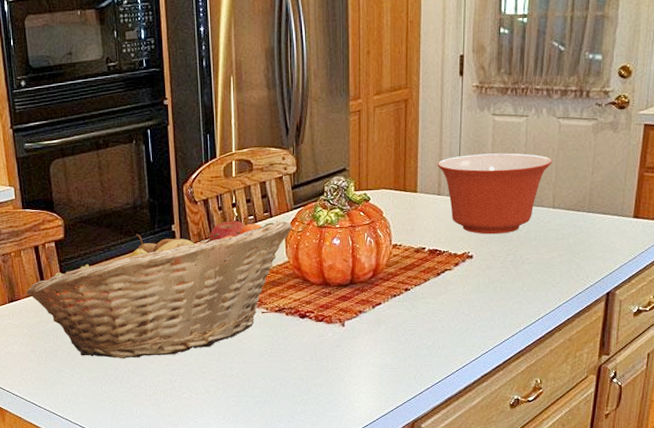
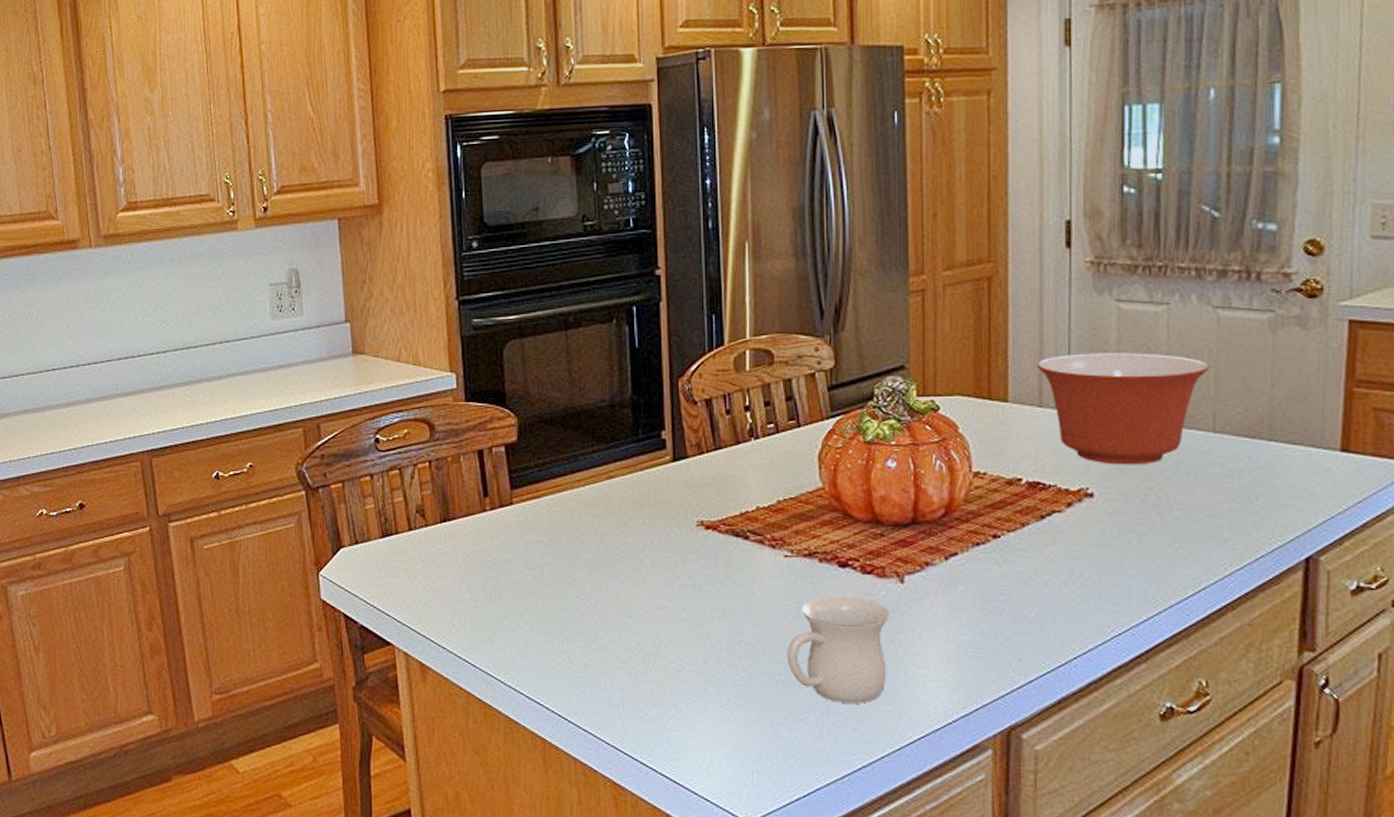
fruit basket: present [27,221,292,359] -> none [465,432,828,608]
apple: present [209,220,245,242] -> none [711,429,763,456]
mug: none [265,339,334,413] -> present [788,596,889,704]

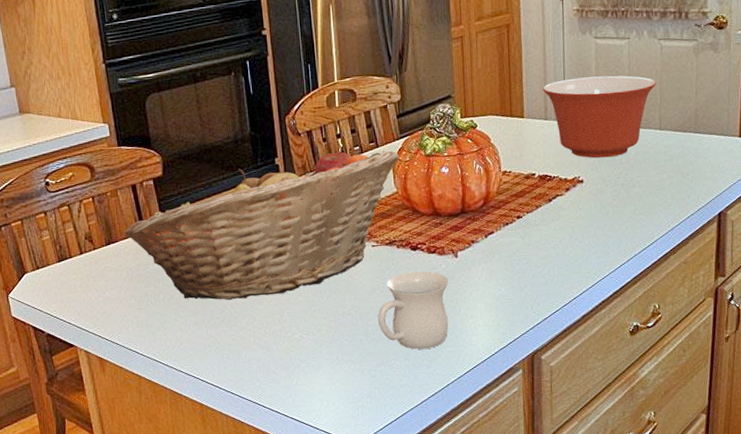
fruit basket: none [465,432,828,608] -> present [125,151,399,301]
apple: none [711,429,763,456] -> present [314,151,351,174]

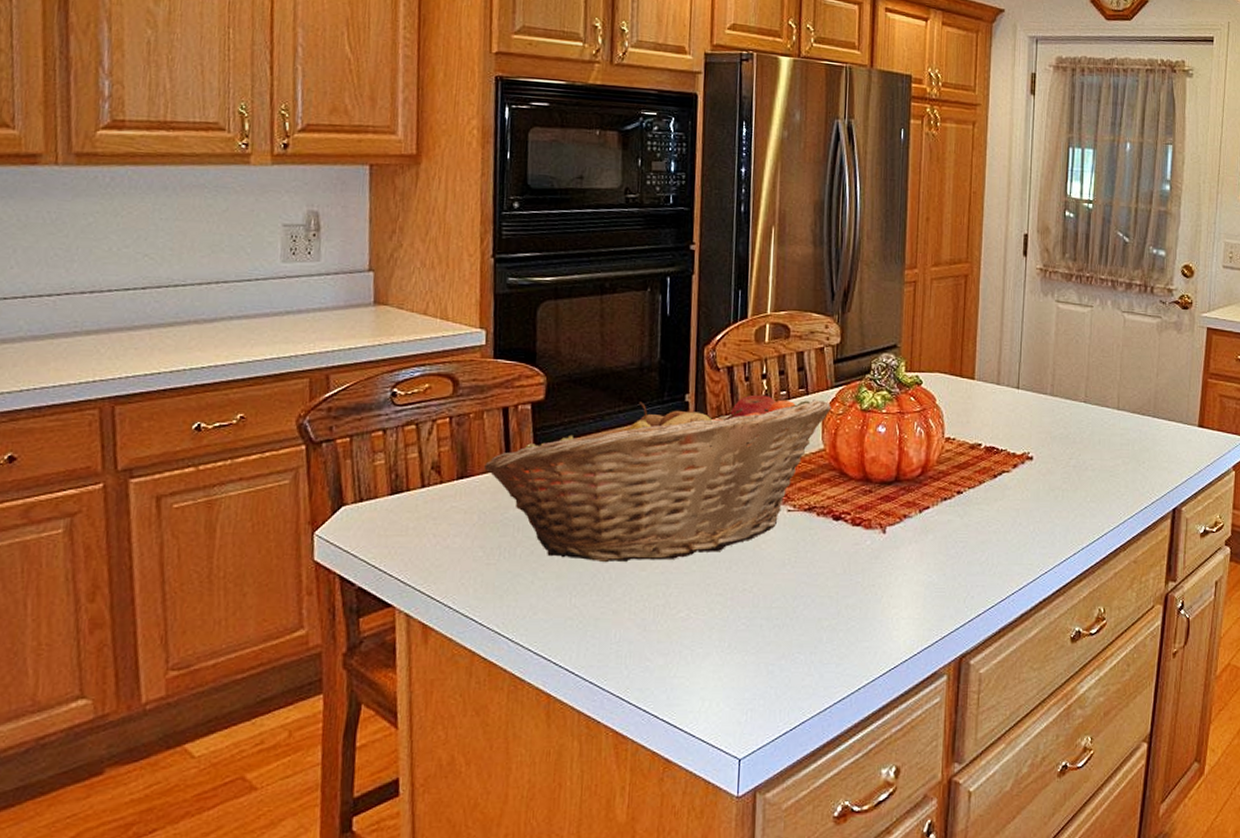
mug: present [378,271,449,350] -> none [784,546,872,642]
mixing bowl: present [542,75,657,158] -> none [997,342,1118,434]

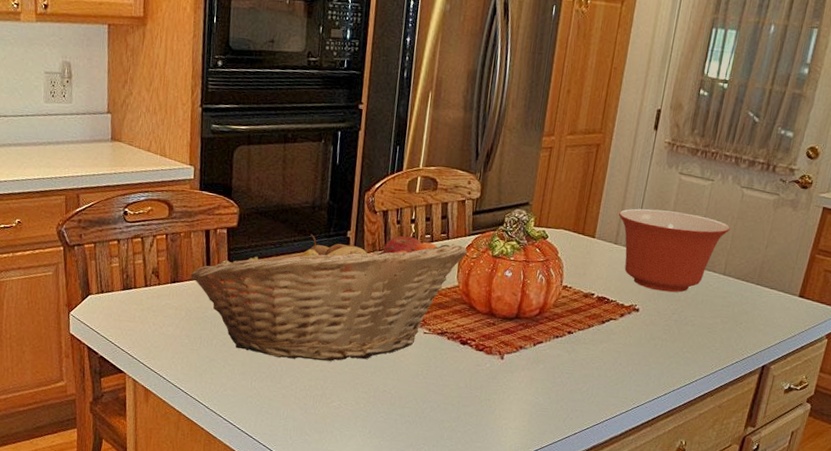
mixing bowl: none [997,342,1118,434] -> present [618,208,731,293]

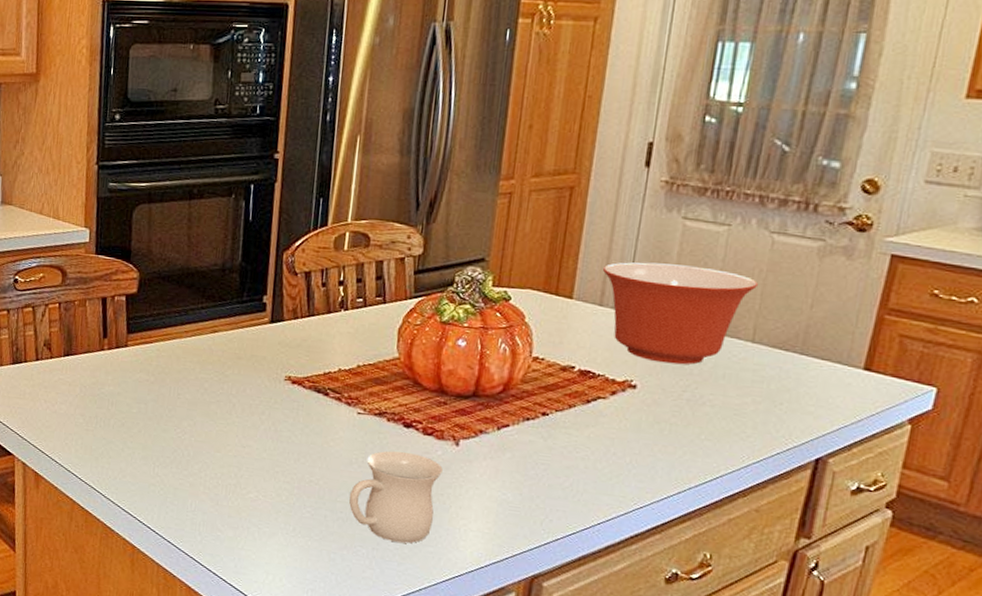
fruit basket: present [191,234,467,361] -> none [86,300,409,446]
apple: present [382,236,421,254] -> none [305,300,352,322]
mug: none [415,364,490,441] -> present [349,451,443,544]

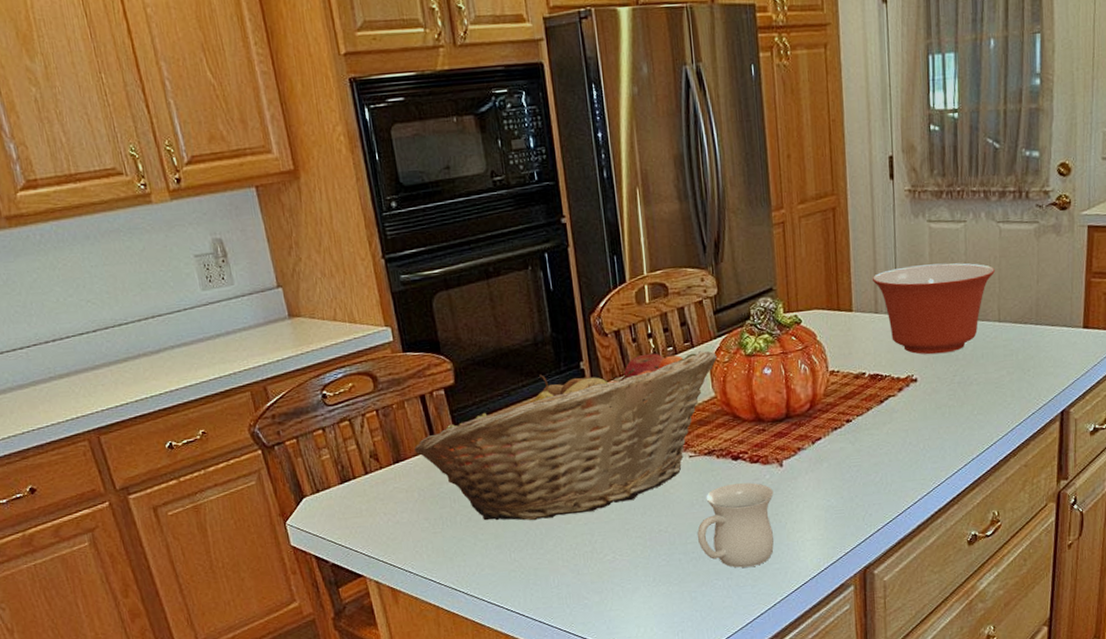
fruit basket: none [86,300,409,446] -> present [414,351,717,521]
apple: none [305,300,352,322] -> present [623,353,664,379]

